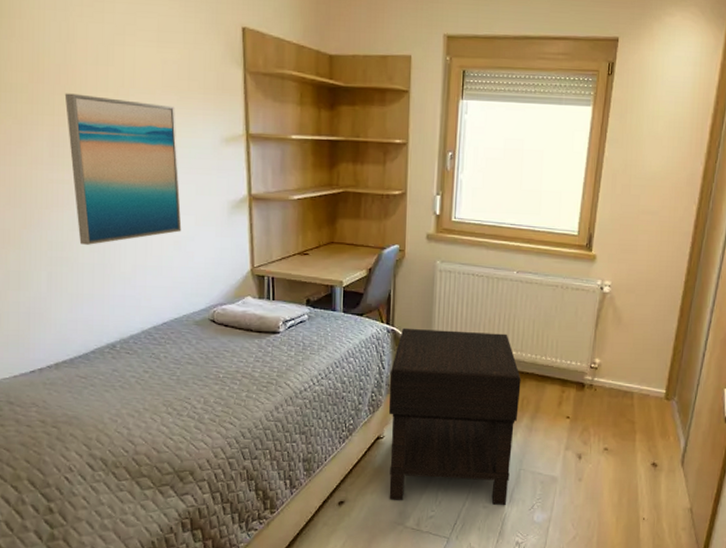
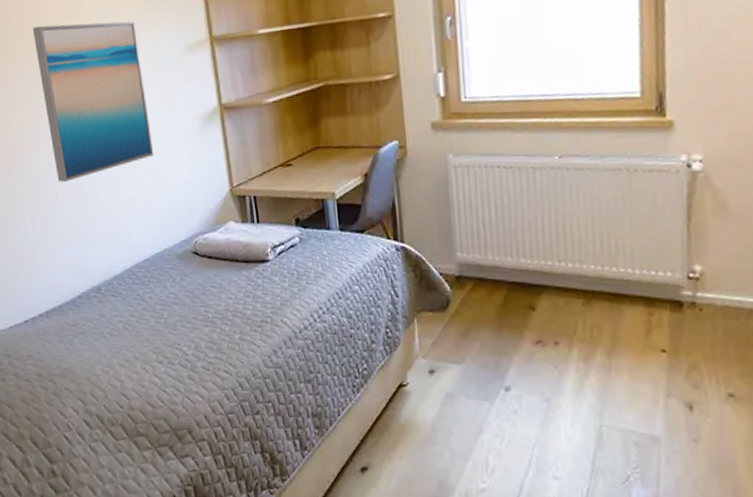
nightstand: present [388,328,521,505] -> none [405,240,588,476]

